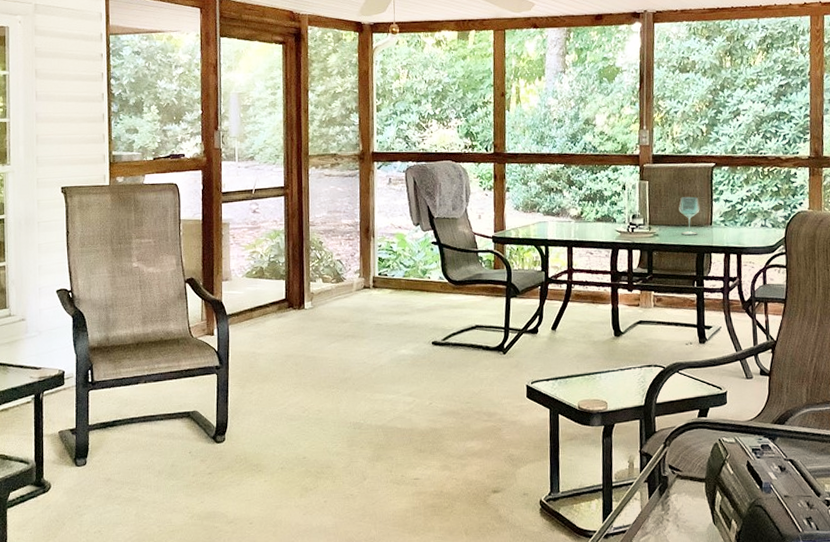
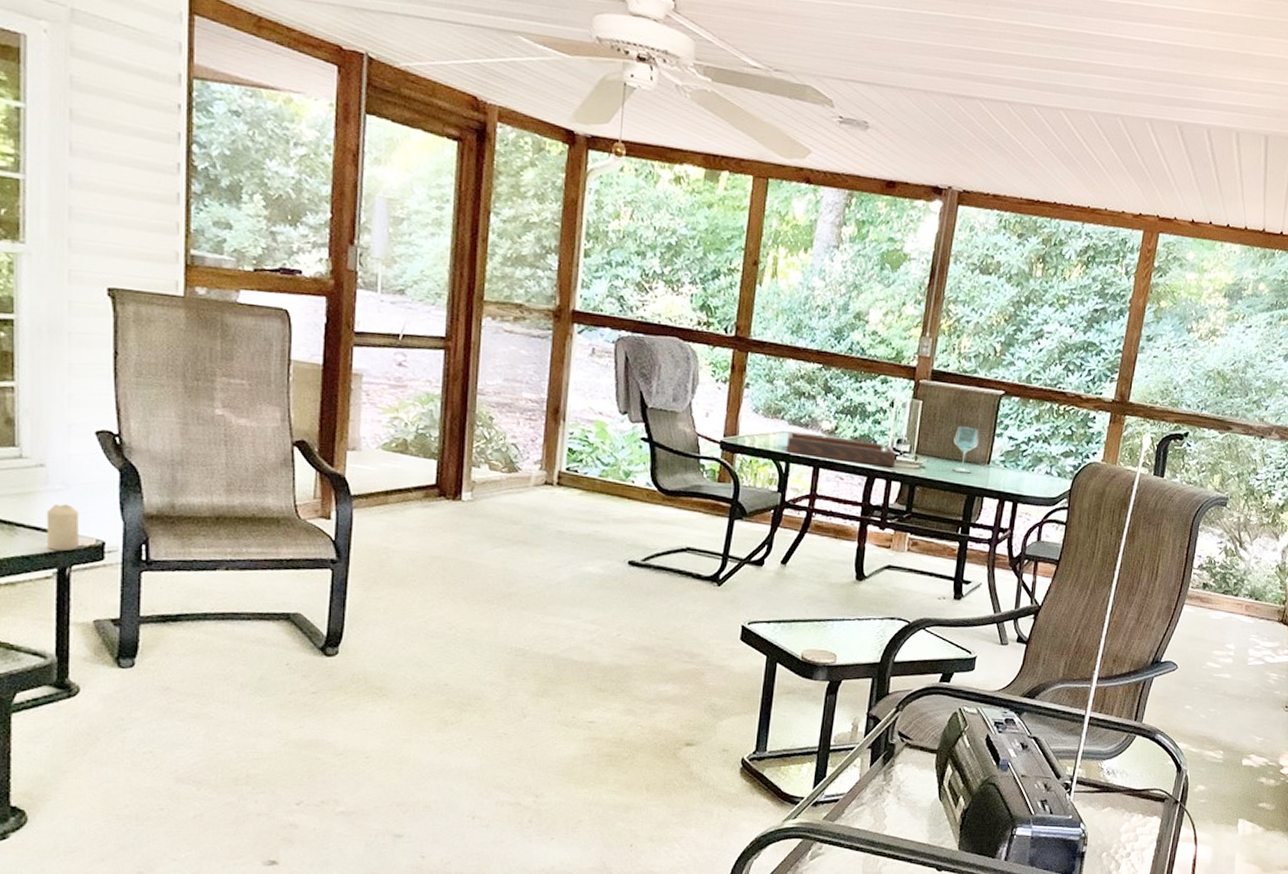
candle: none [27,346,48,381] -> present [46,503,79,551]
serving tray: none [543,220,634,239] -> present [786,432,897,468]

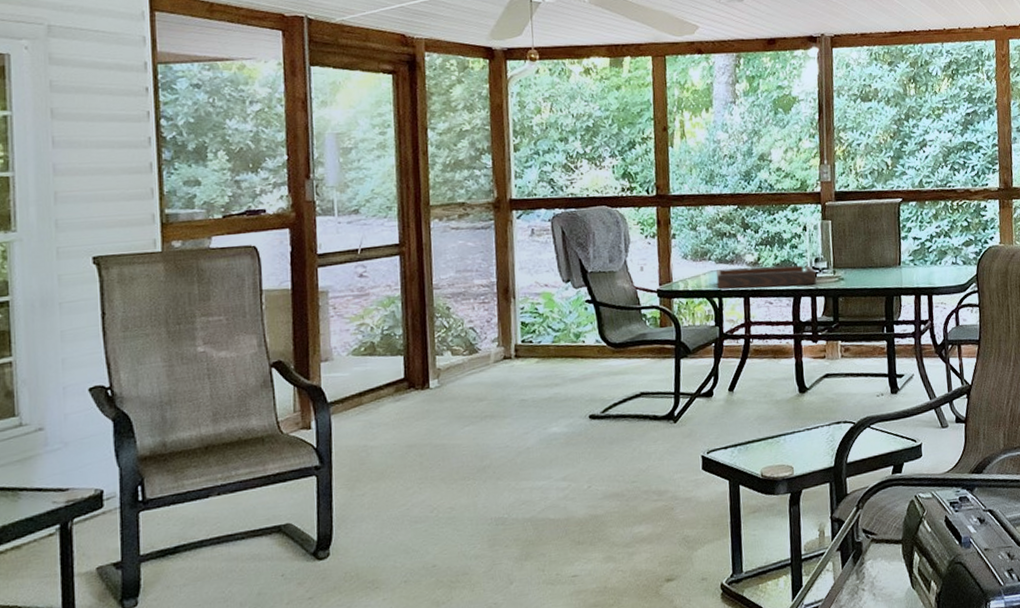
candle: present [46,503,79,551] -> none [47,461,79,508]
wine glass: present [952,426,979,474] -> none [865,235,888,278]

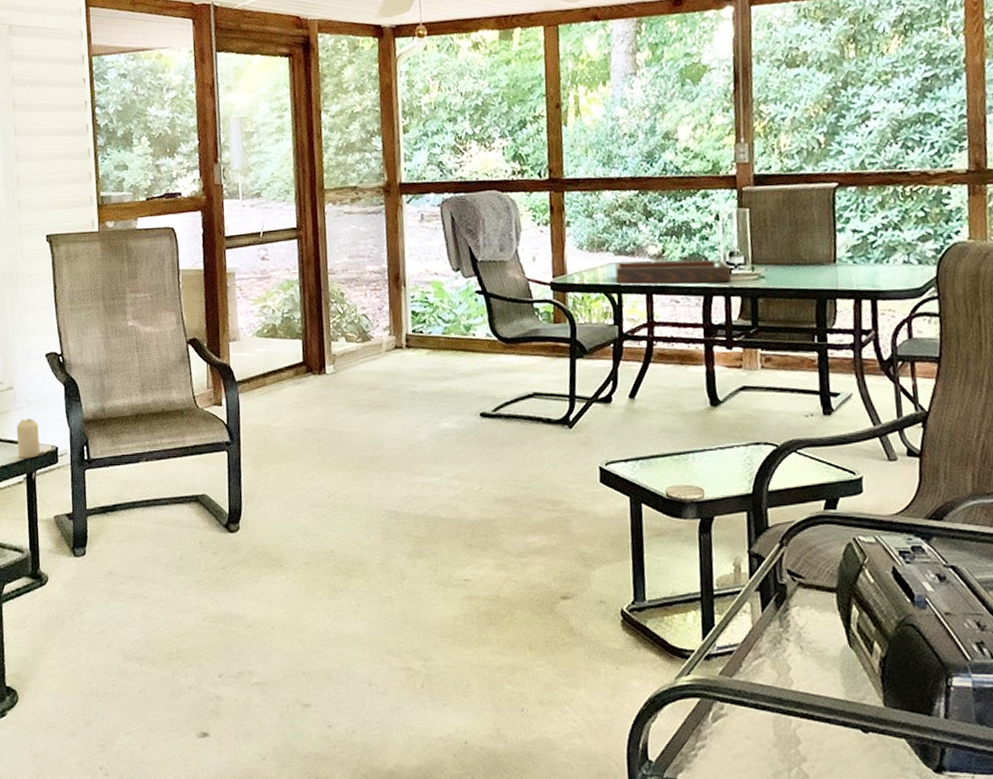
candle: none [47,461,79,508] -> present [16,418,40,458]

